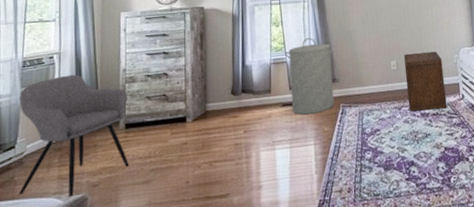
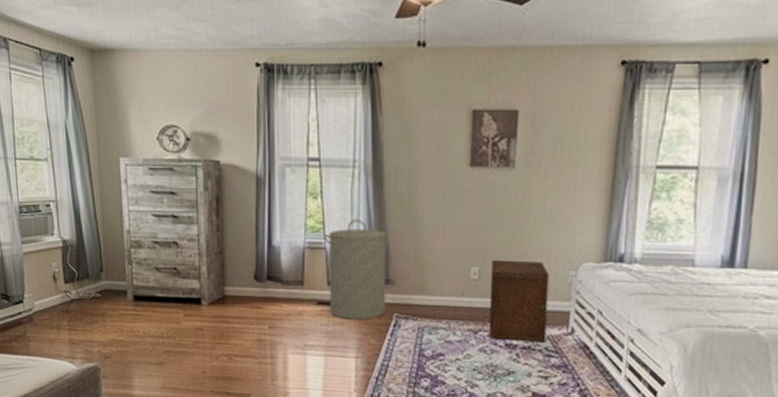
armchair: present [18,74,129,197] -> none [21,229,140,364]

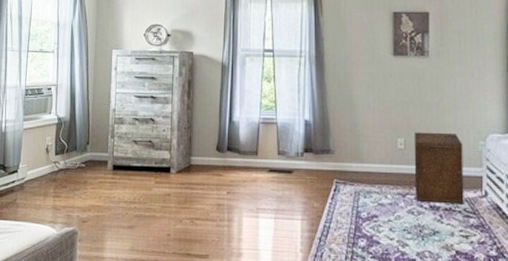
laundry hamper: present [323,220,393,321] -> none [275,99,333,186]

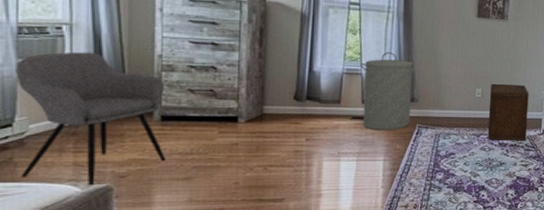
armchair: none [20,108,116,229] -> present [16,51,165,186]
laundry hamper: none [275,99,333,186] -> present [359,52,418,131]

